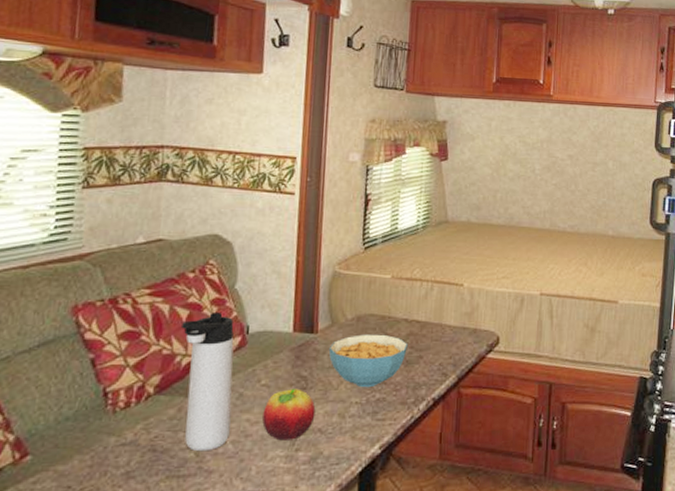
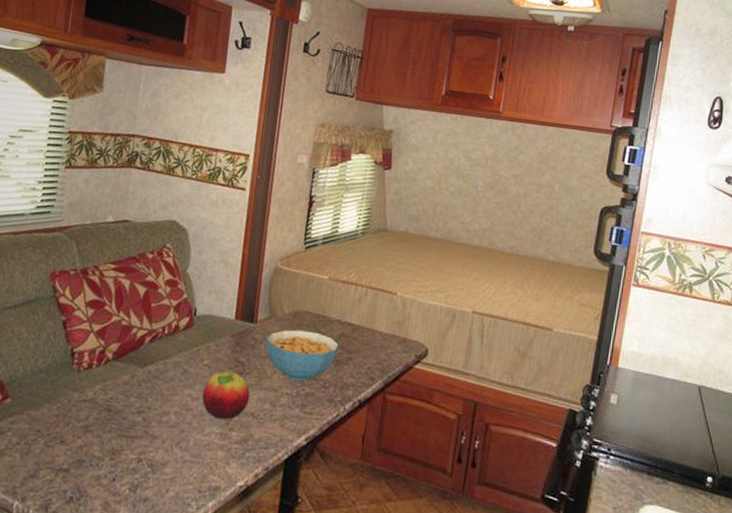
thermos bottle: present [181,311,234,452] -> none [135,292,184,418]

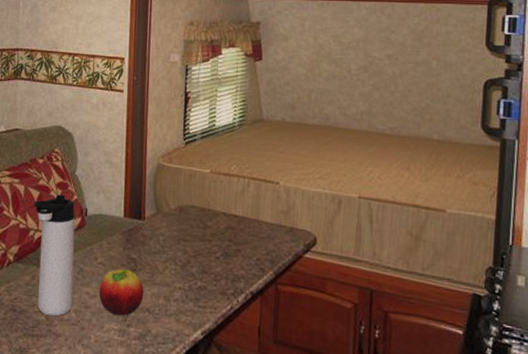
thermos bottle: none [135,292,184,418] -> present [34,194,75,317]
cereal bowl: present [265,329,339,382] -> none [154,224,226,275]

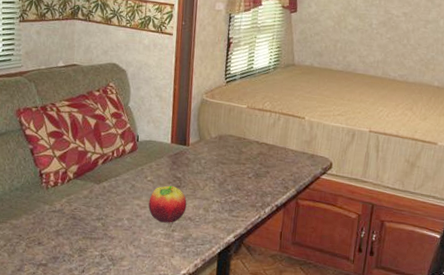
thermos bottle: present [34,194,75,317] -> none [91,122,128,224]

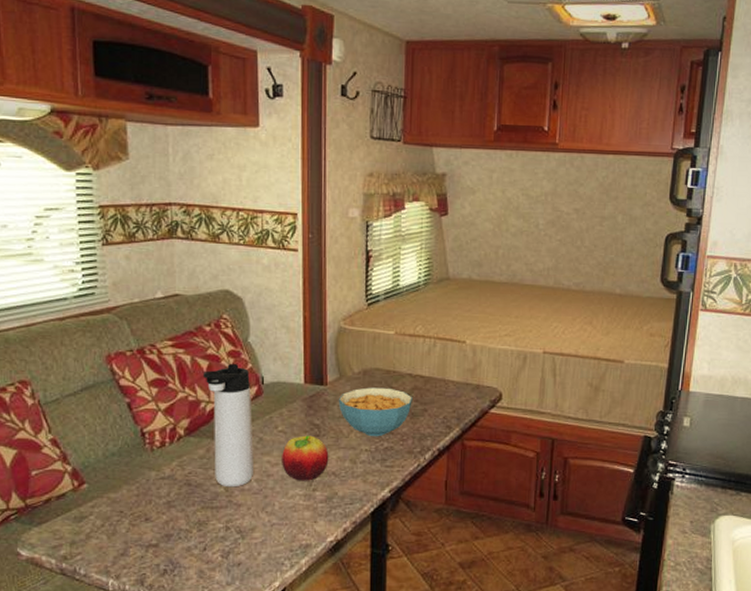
thermos bottle: none [91,122,128,224] -> present [203,363,253,488]
cereal bowl: none [197,150,258,192] -> present [338,387,412,437]

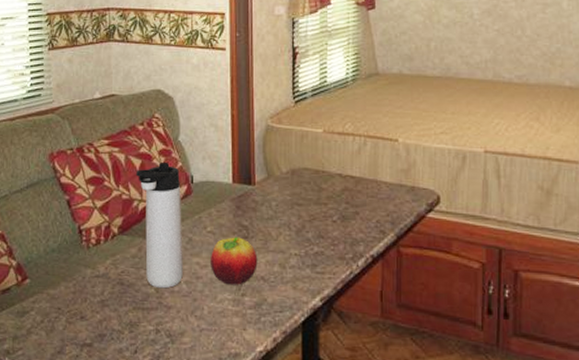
cereal bowl: present [338,387,412,437] -> none [266,188,343,241]

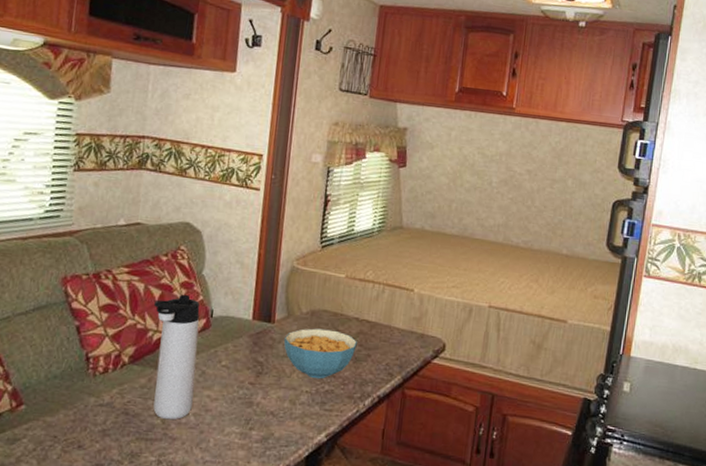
fruit: present [211,237,258,285] -> none [221,372,269,419]
cereal bowl: none [266,188,343,241] -> present [283,328,357,379]

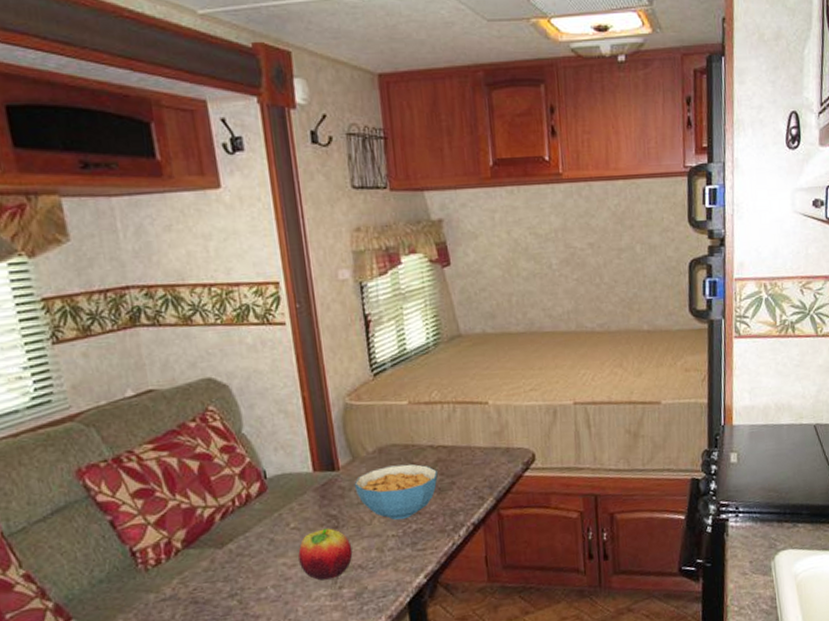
thermos bottle: present [153,294,200,420] -> none [194,459,269,599]
fruit: none [221,372,269,419] -> present [298,528,353,581]

